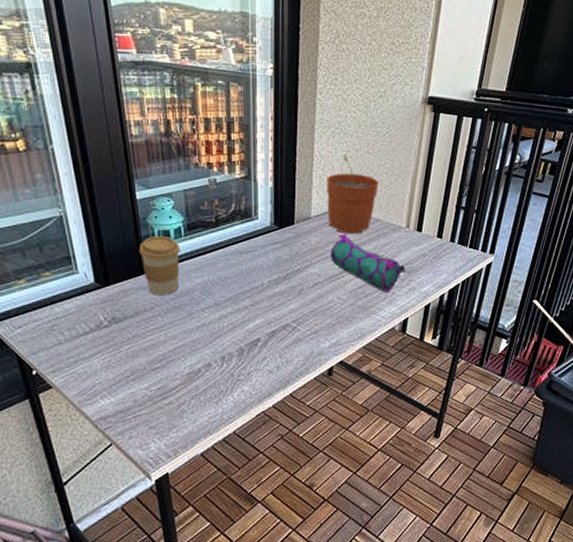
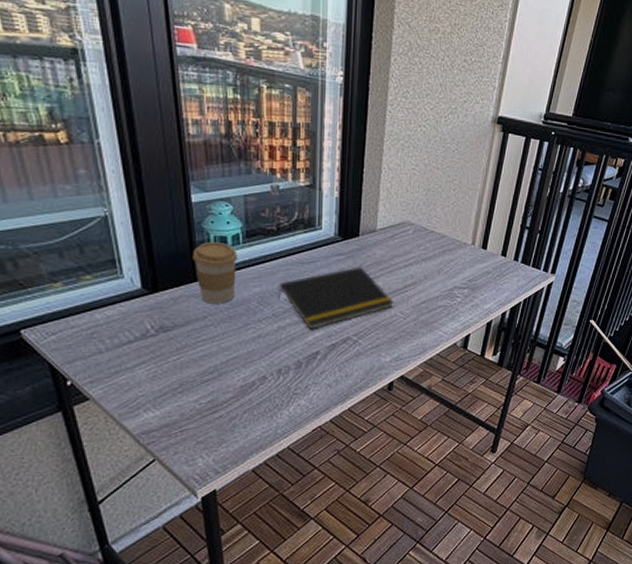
notepad: none [218,254,331,317] -> present [277,267,394,330]
plant pot: present [325,156,379,234] -> none [393,170,446,249]
pencil case: present [330,234,405,293] -> none [395,248,469,309]

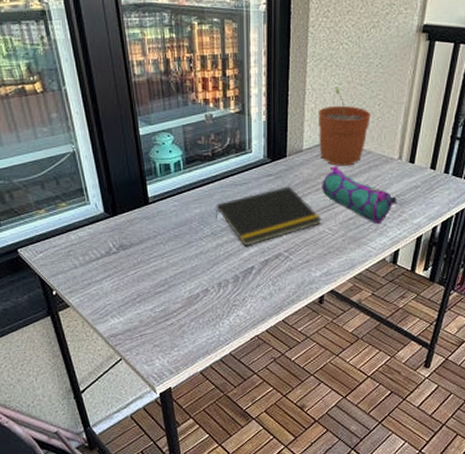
coffee cup: present [192,241,238,304] -> none [142,169,180,225]
plant pot: none [393,170,446,249] -> present [317,88,371,166]
pencil case: none [395,248,469,309] -> present [322,166,397,225]

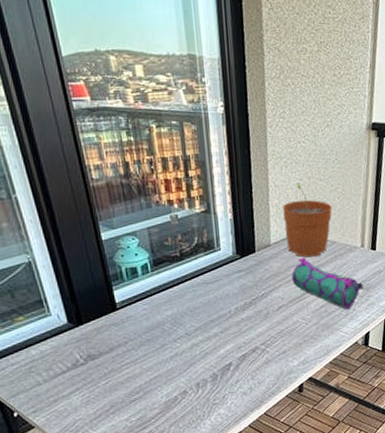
notepad: present [215,186,322,246] -> none [188,280,295,344]

